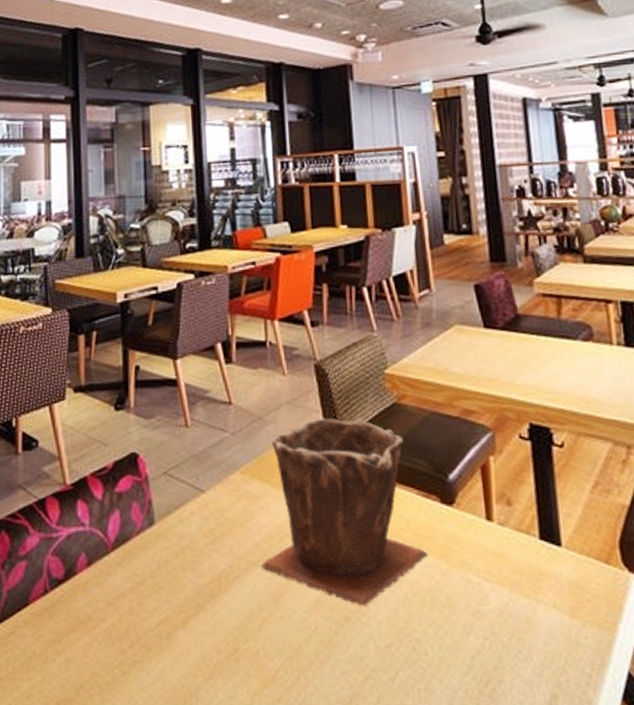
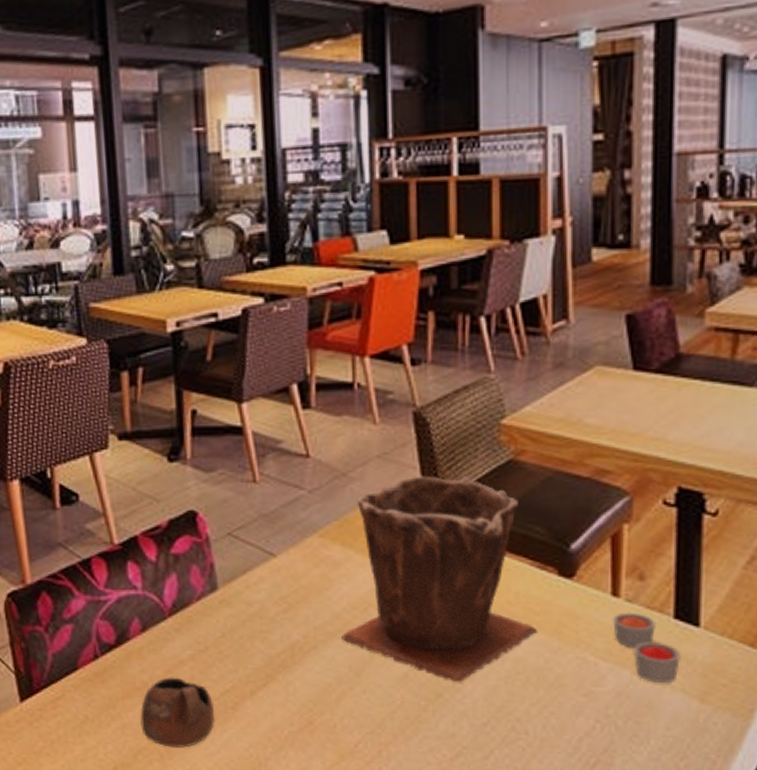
cup: none [83,609,151,681] -> present [140,677,216,748]
candle: none [489,535,549,601] -> present [613,612,680,684]

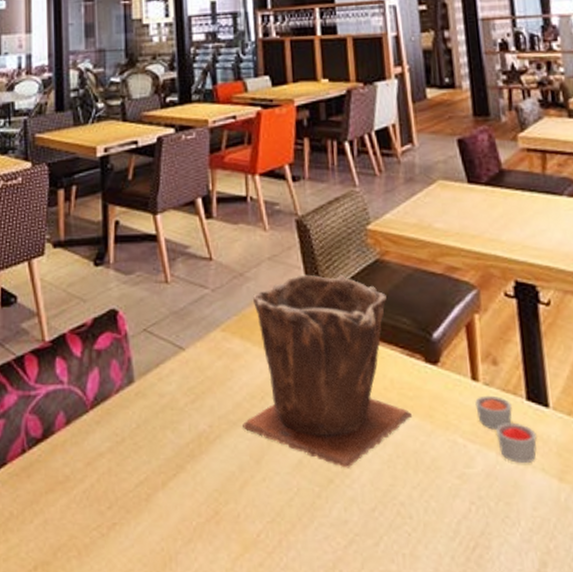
cup: present [140,677,216,748] -> none [61,470,130,543]

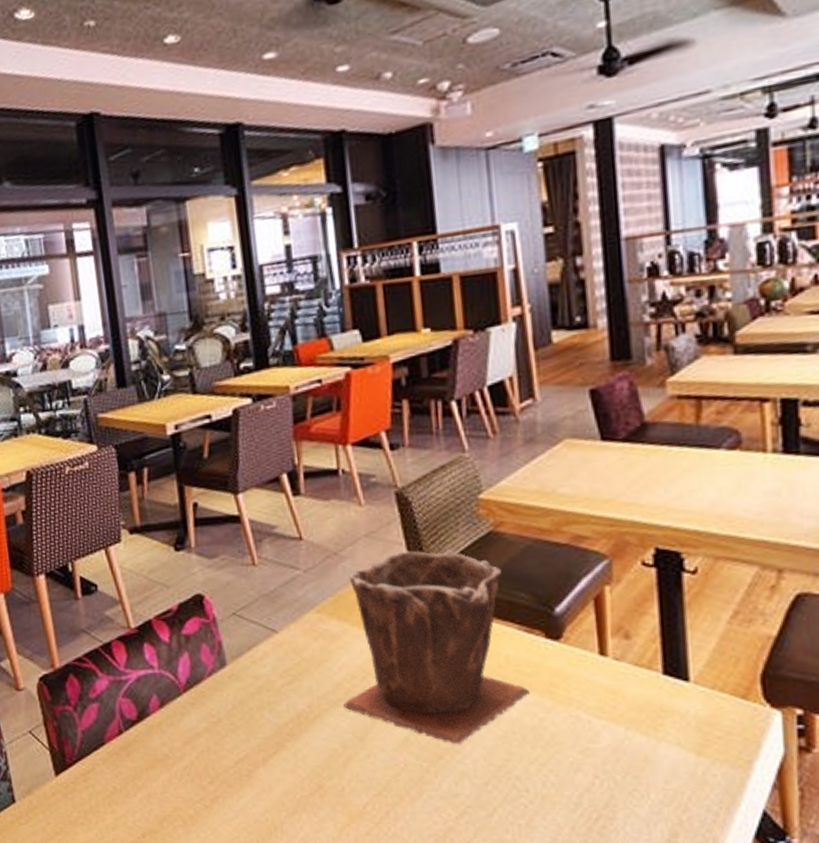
candle: present [475,395,537,464] -> none [603,670,673,739]

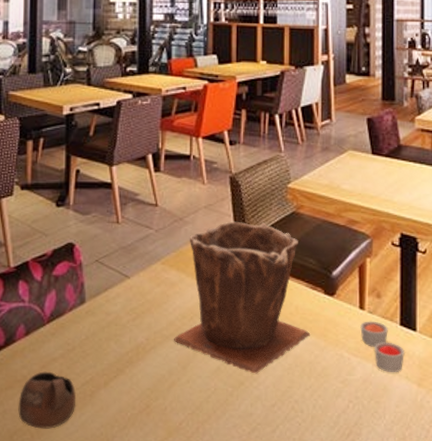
cup: none [163,748,232,814] -> present [18,371,76,429]
candle: none [603,670,673,739] -> present [360,321,404,373]

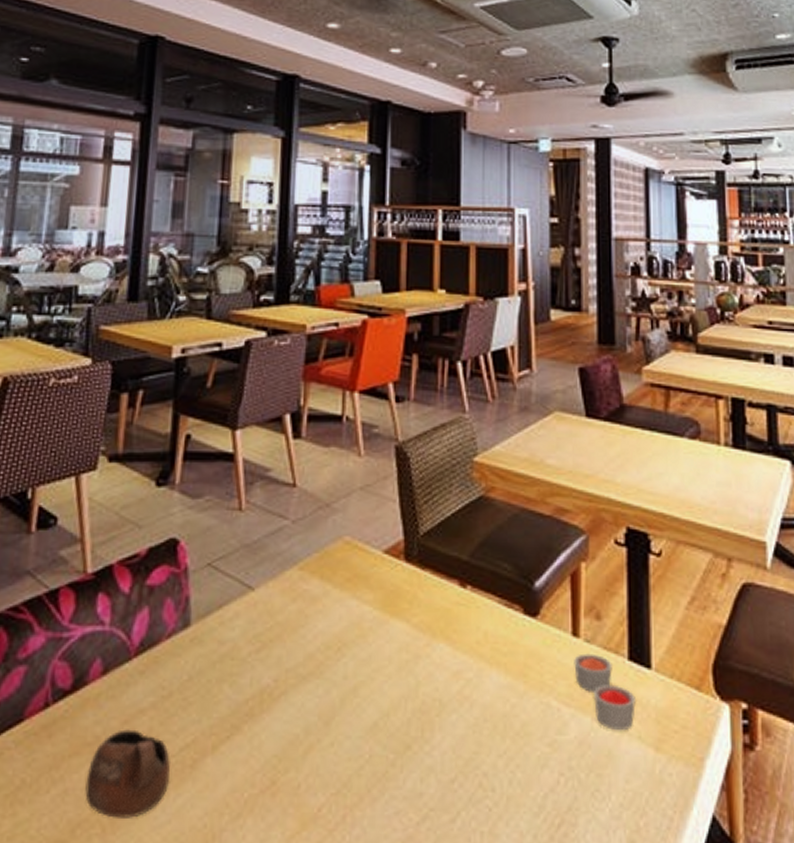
plant pot: present [174,221,311,374] -> none [313,508,505,733]

